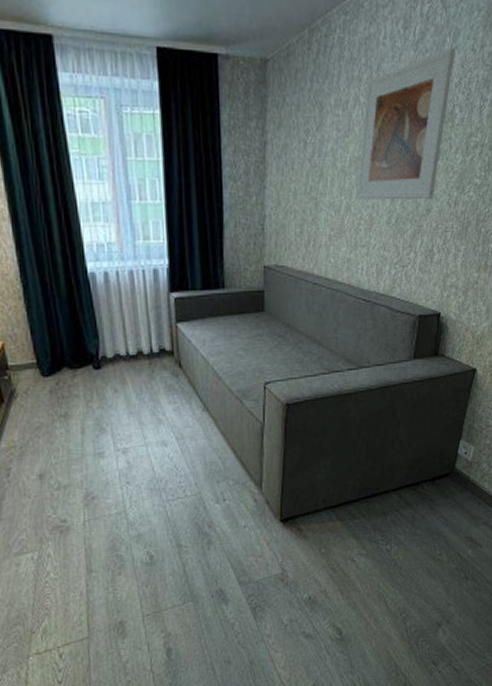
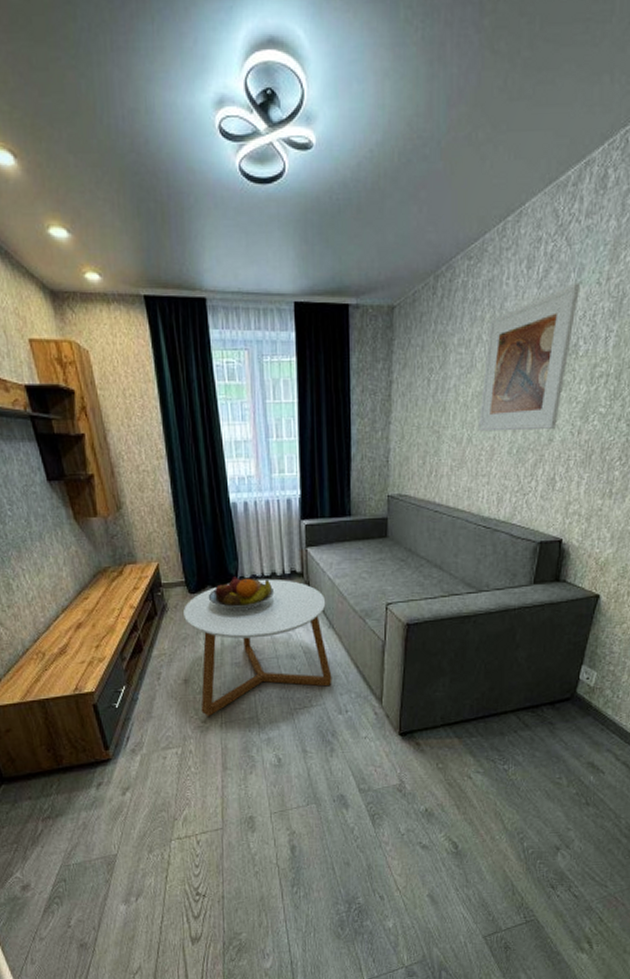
coffee table: none [36,358,208,515] -> present [184,578,332,716]
fruit bowl: none [64,356,142,395] -> present [208,576,275,611]

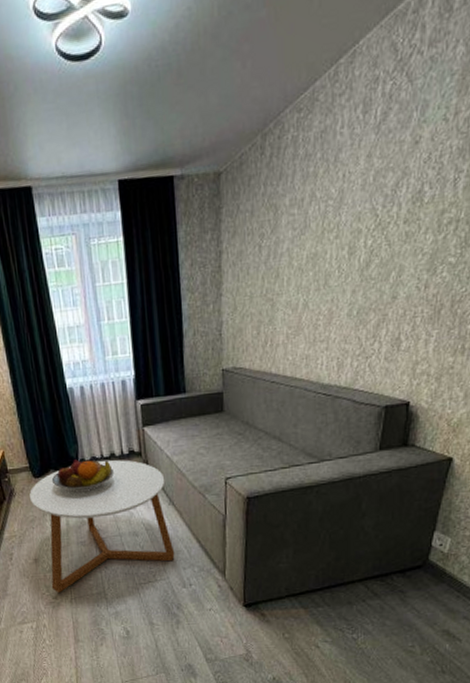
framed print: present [477,282,581,432] -> none [314,121,425,296]

